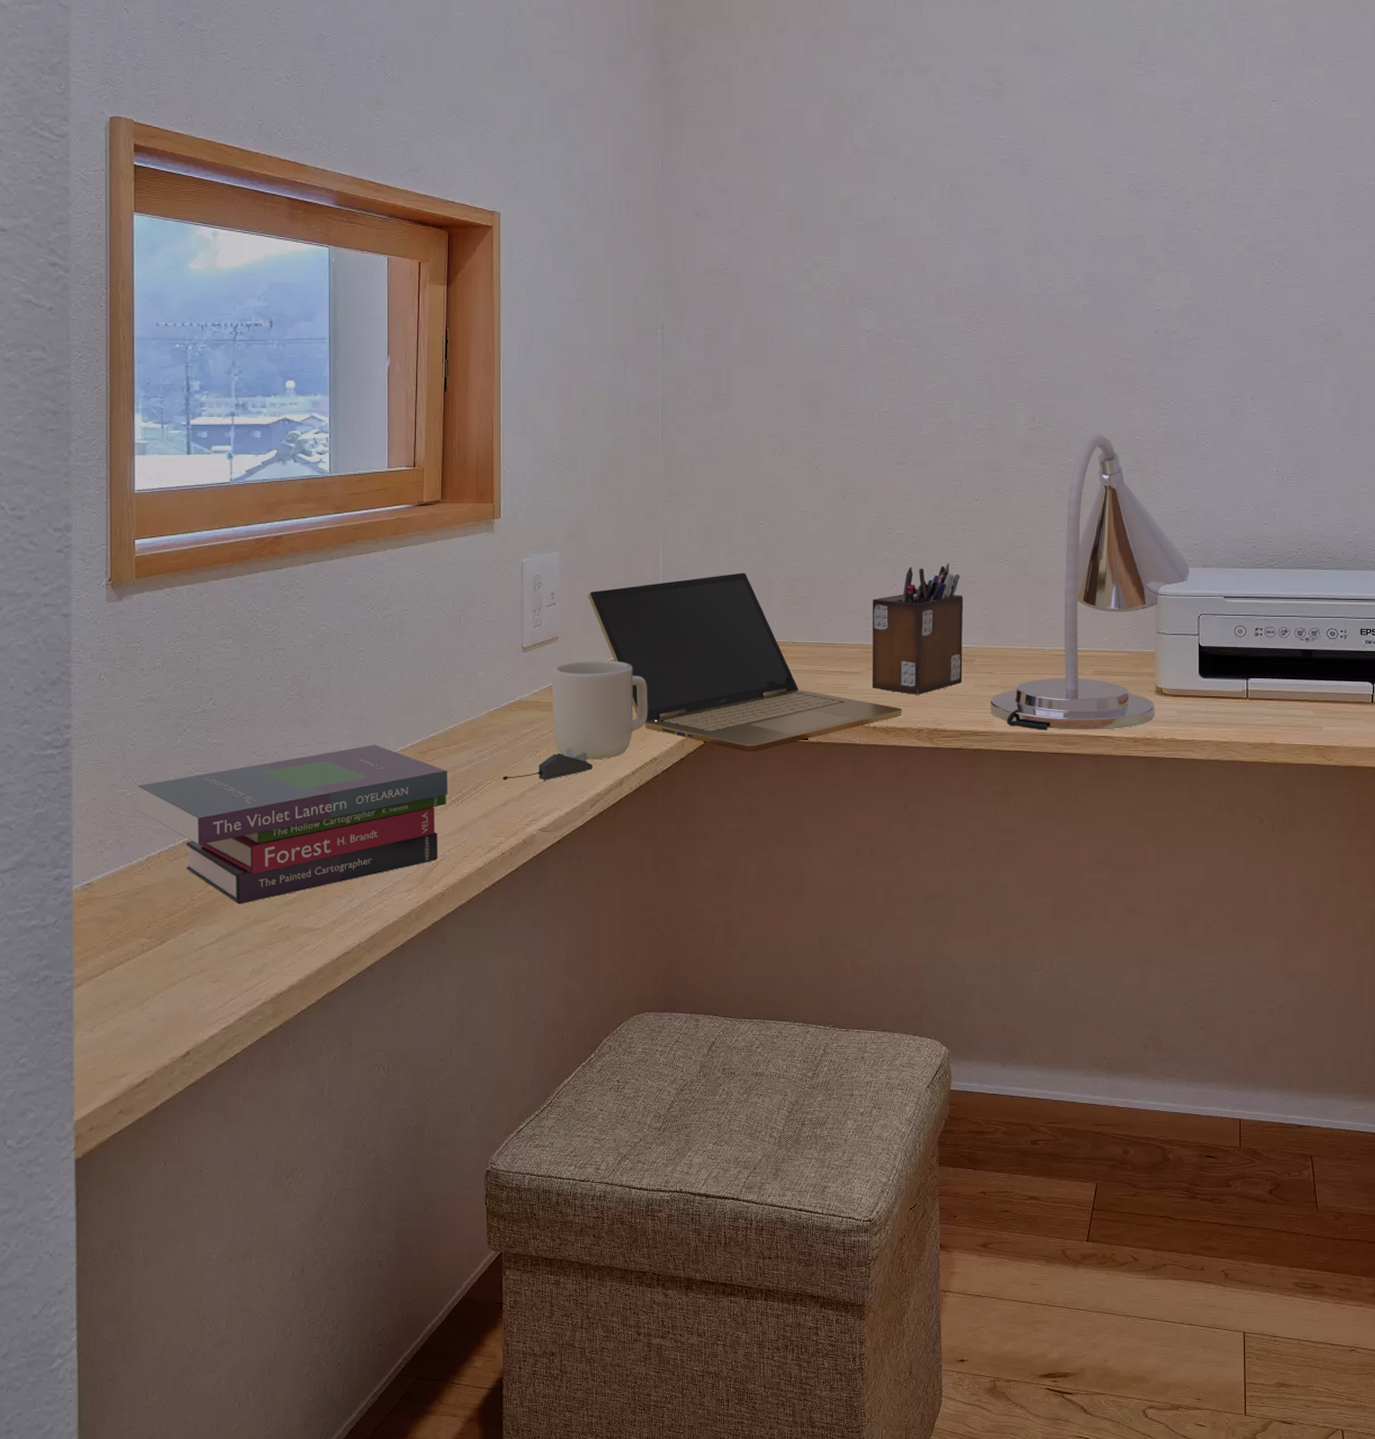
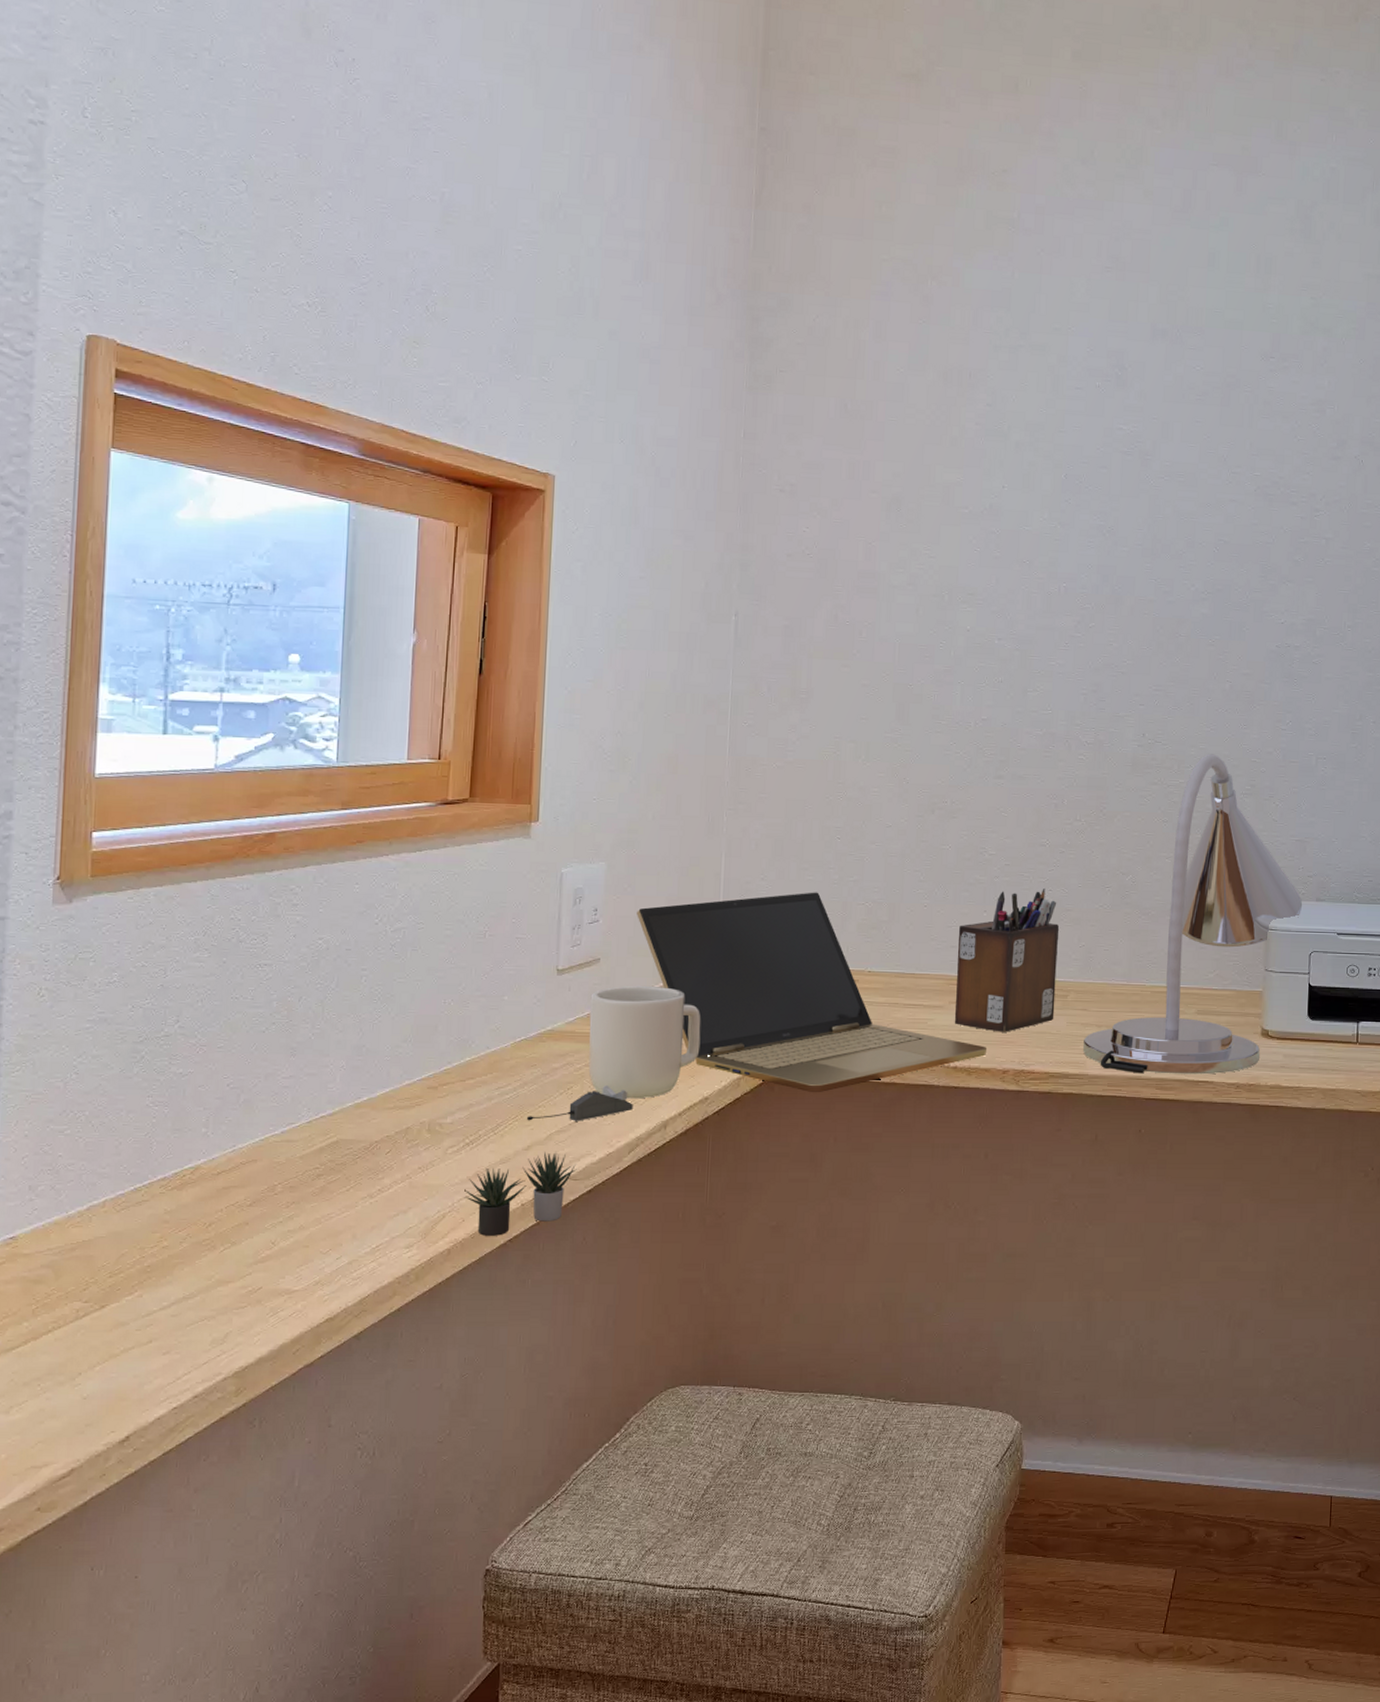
books: present [138,745,447,905] -> none [79,1078,461,1263]
succulent plant: none [453,807,547,881] -> present [464,1152,577,1236]

